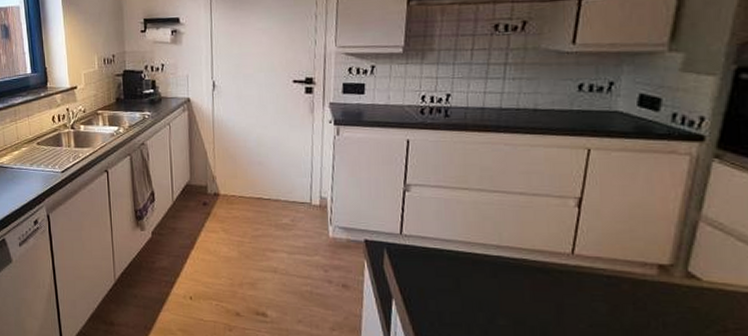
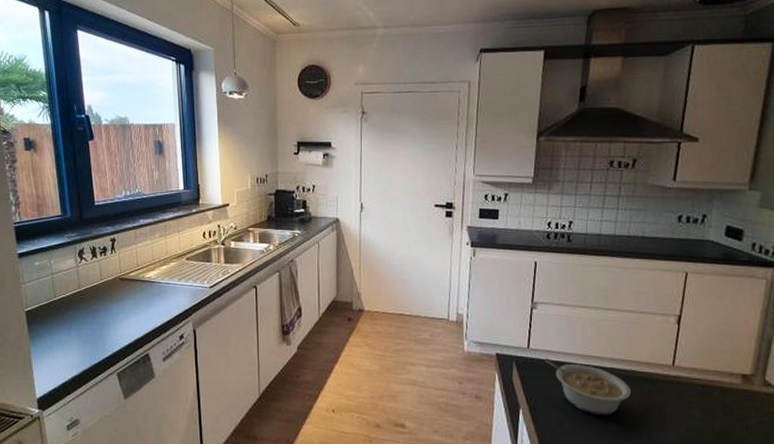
legume: none [420,245,522,308] -> present [545,358,632,416]

